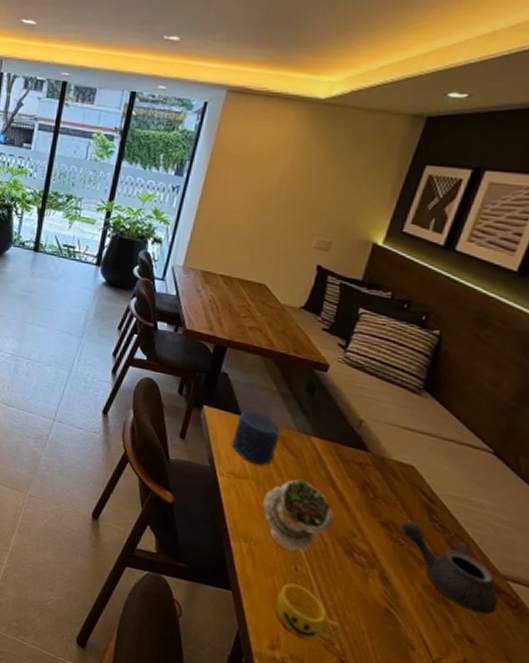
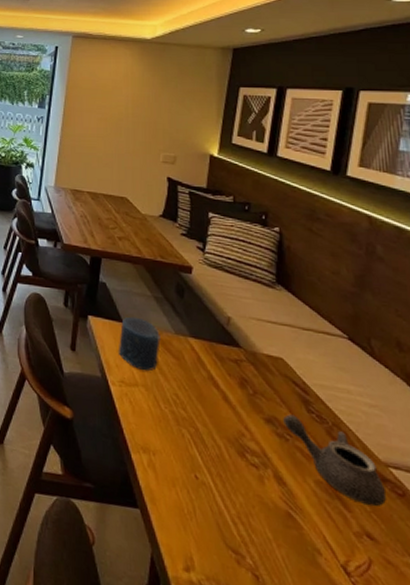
succulent plant: present [262,479,334,553] -> none [155,381,222,459]
cup: present [276,583,342,642] -> none [184,493,250,557]

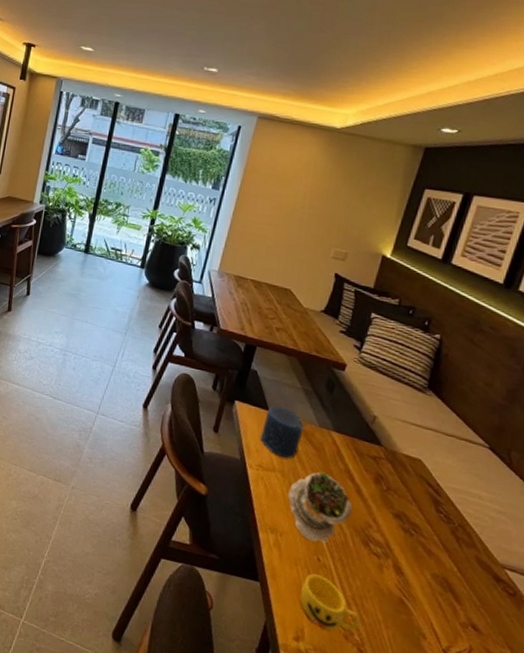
succulent plant: none [155,381,222,459] -> present [288,472,352,544]
cup: none [184,493,250,557] -> present [300,574,360,632]
teapot: present [283,414,387,507] -> none [411,512,499,603]

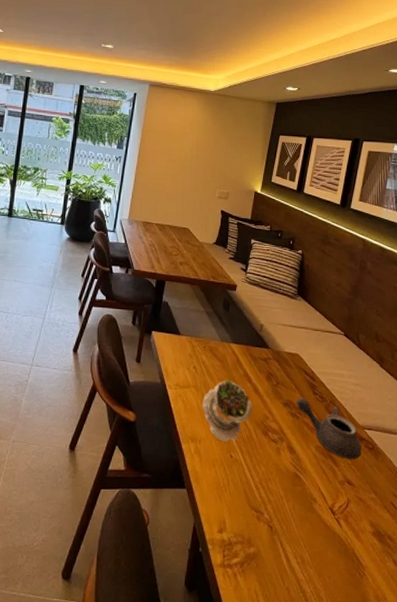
candle: present [260,405,304,459] -> none [176,329,209,374]
cup: present [300,574,360,632] -> none [220,470,267,516]
teapot: none [411,512,499,603] -> present [296,398,362,460]

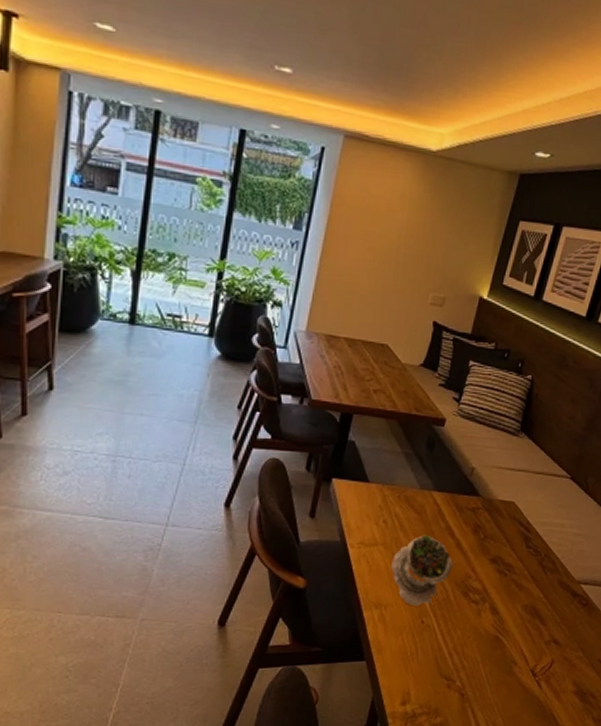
teapot: present [296,398,362,460] -> none [505,552,575,618]

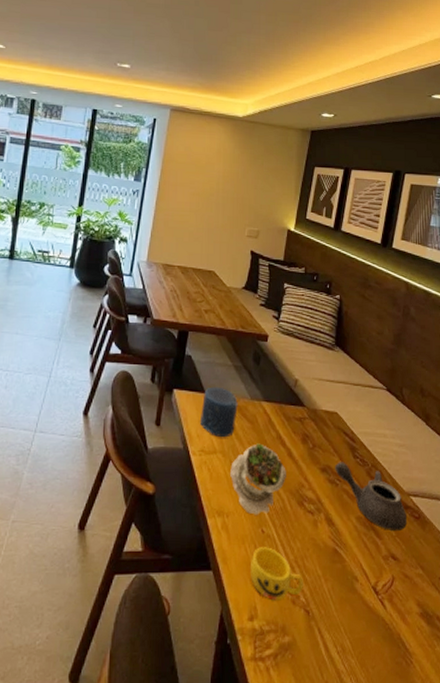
candle: none [361,475,406,530] -> present [200,386,238,438]
cup: none [406,636,461,686] -> present [251,547,303,601]
teapot: none [505,552,575,618] -> present [335,462,408,532]

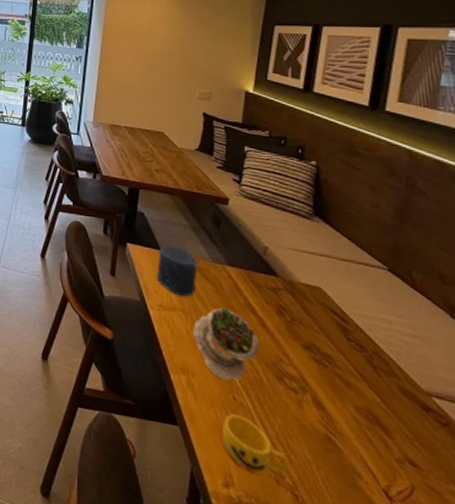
teapot: present [335,462,408,532] -> none [322,342,430,435]

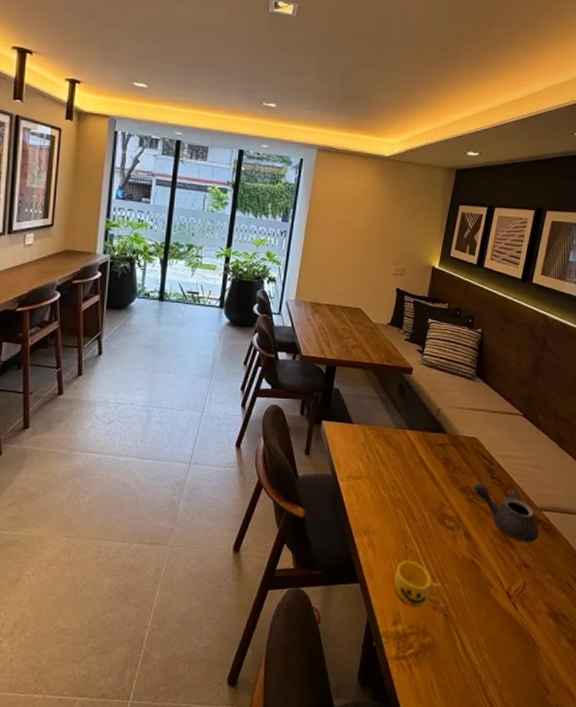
candle: present [157,244,198,297] -> none [348,417,383,464]
succulent plant: present [193,307,260,381] -> none [376,468,428,533]
teapot: none [322,342,430,435] -> present [474,482,539,543]

